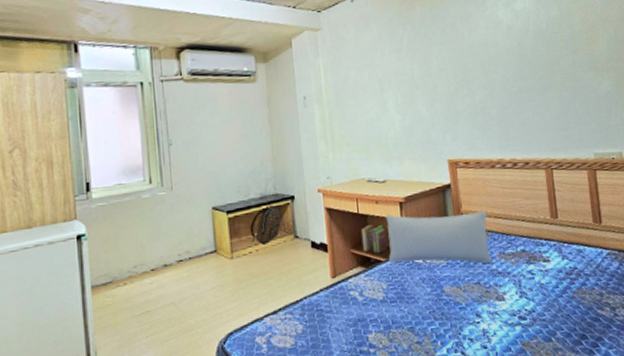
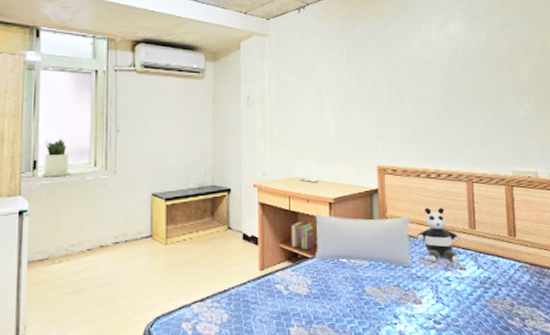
planter: none [95,158,126,199] -> present [41,139,71,177]
backpack: present [250,203,281,245] -> none [186,194,216,233]
stuffed animal: none [495,198,541,257] -> present [416,207,459,263]

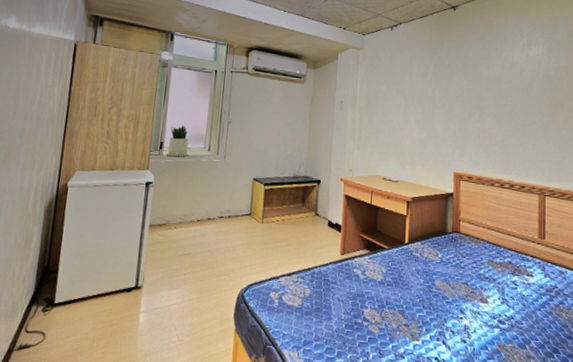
books: present [291,222,314,250] -> none [370,216,392,242]
pillow: present [315,213,413,267] -> none [390,210,481,267]
stuffed animal: present [416,207,459,263] -> none [487,214,528,269]

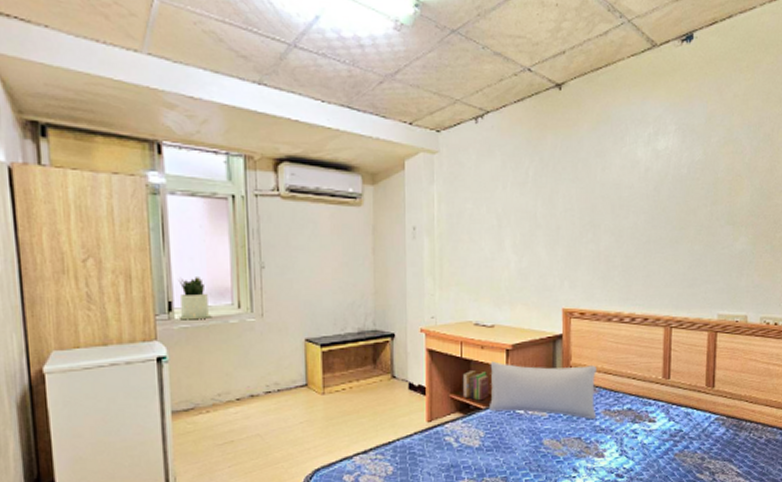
books: none [370,216,392,242] -> present [462,371,488,401]
pillow: none [390,210,481,267] -> present [488,361,597,419]

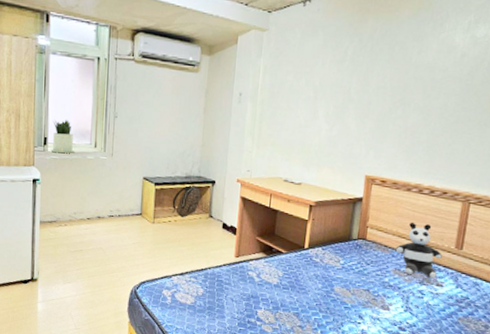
backpack: none [344,340,378,382] -> present [172,183,201,217]
books: present [462,371,488,401] -> none [267,219,291,246]
pillow: present [488,361,597,419] -> none [288,214,391,275]
stuffed animal: none [603,355,651,415] -> present [395,222,442,279]

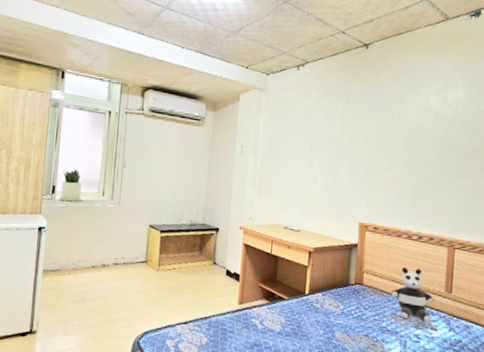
backpack: present [172,183,201,217] -> none [177,231,205,264]

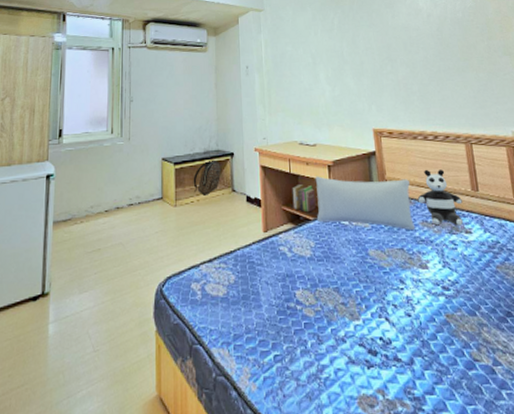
planter: present [58,168,83,202] -> none [66,110,91,144]
backpack: none [177,231,205,264] -> present [193,158,221,195]
books: none [269,266,292,292] -> present [292,185,316,213]
pillow: none [290,260,386,320] -> present [315,176,416,230]

